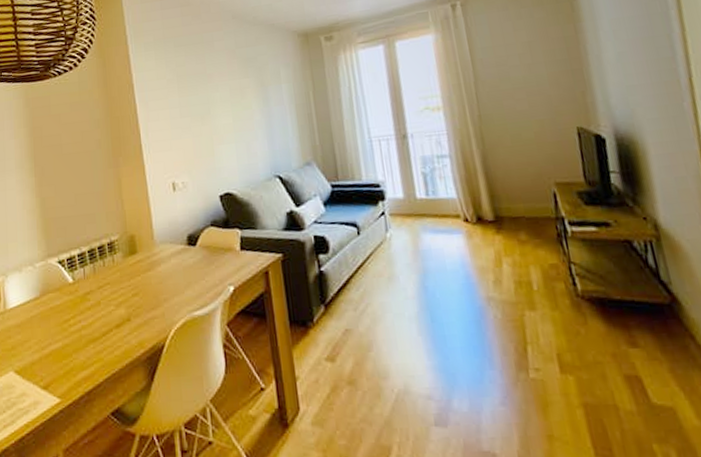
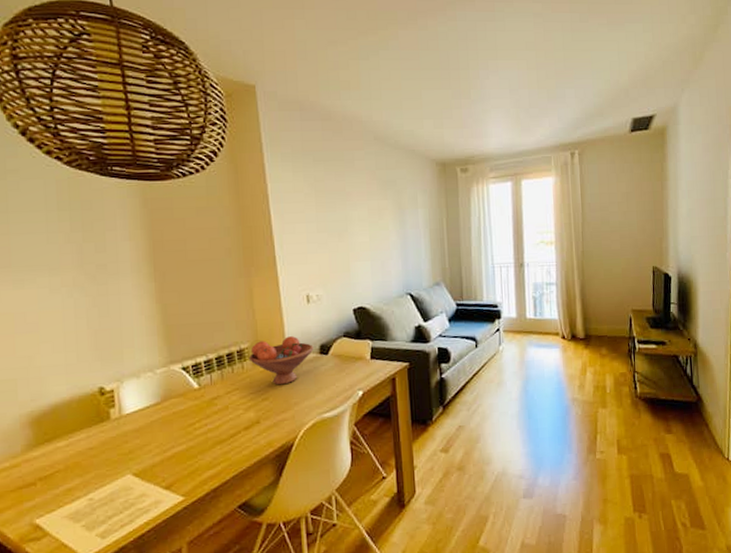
fruit bowl: none [118,226,182,280] -> present [248,336,314,385]

